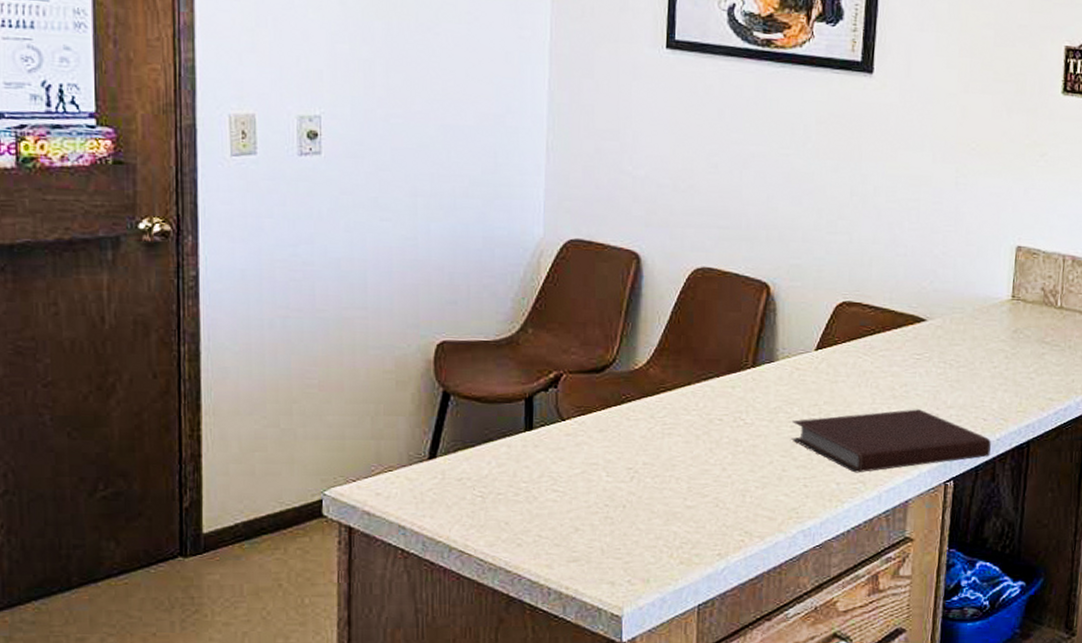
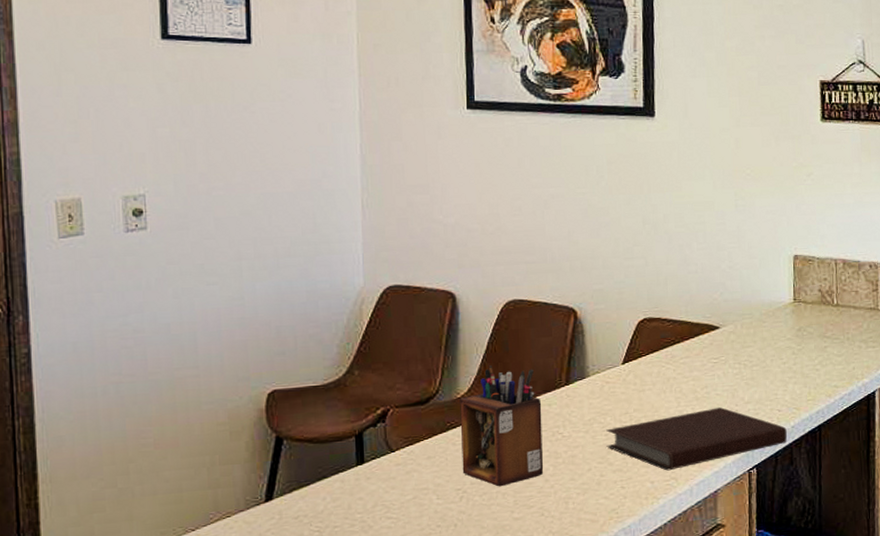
desk organizer: none [635,337,725,471] -> present [460,365,544,487]

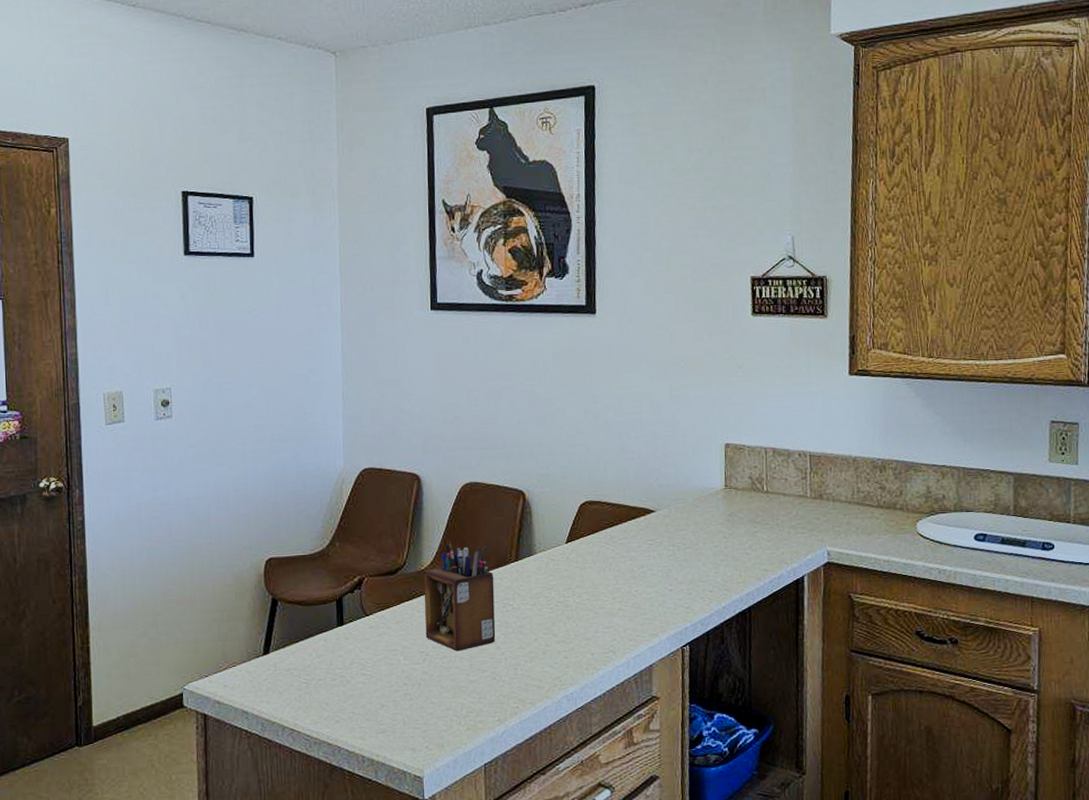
notebook: present [606,407,787,471] -> none [551,586,718,644]

